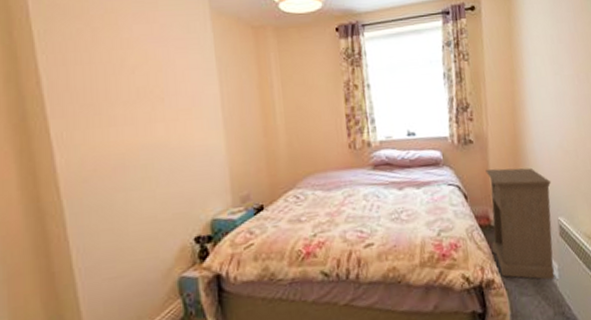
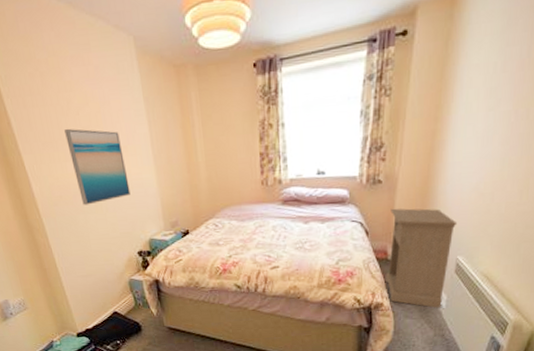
wall art: none [113,88,191,181] -> present [64,128,131,206]

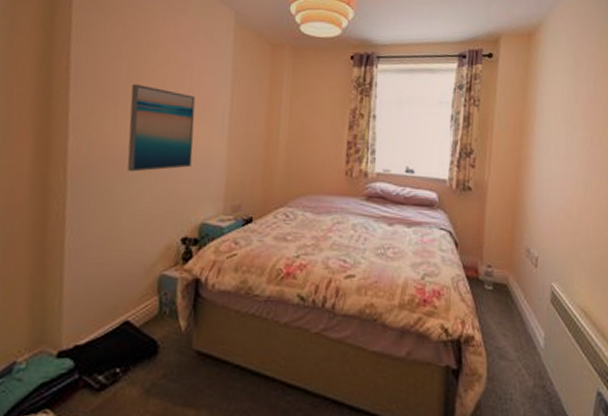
nightstand: present [386,208,458,309] -> none [477,219,549,348]

